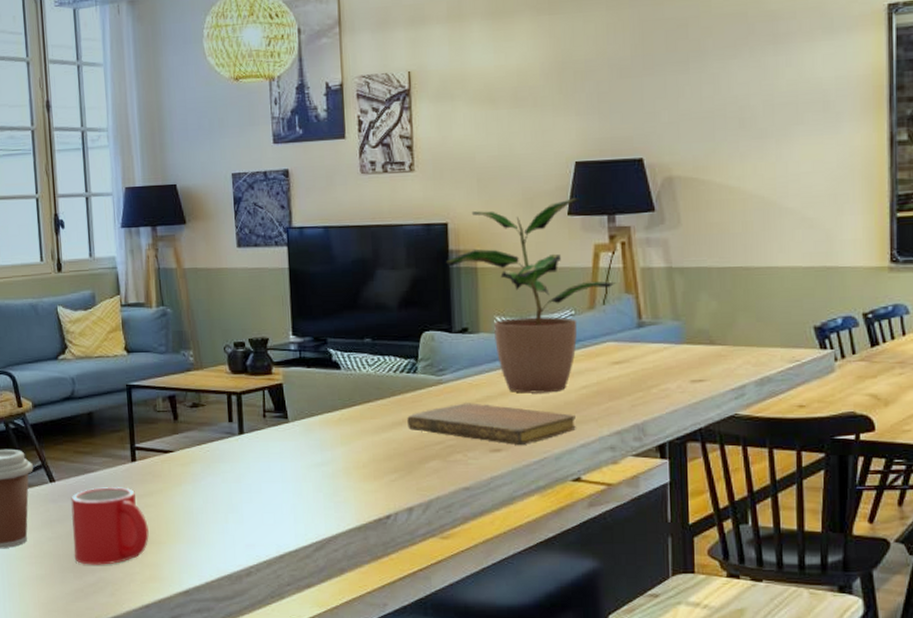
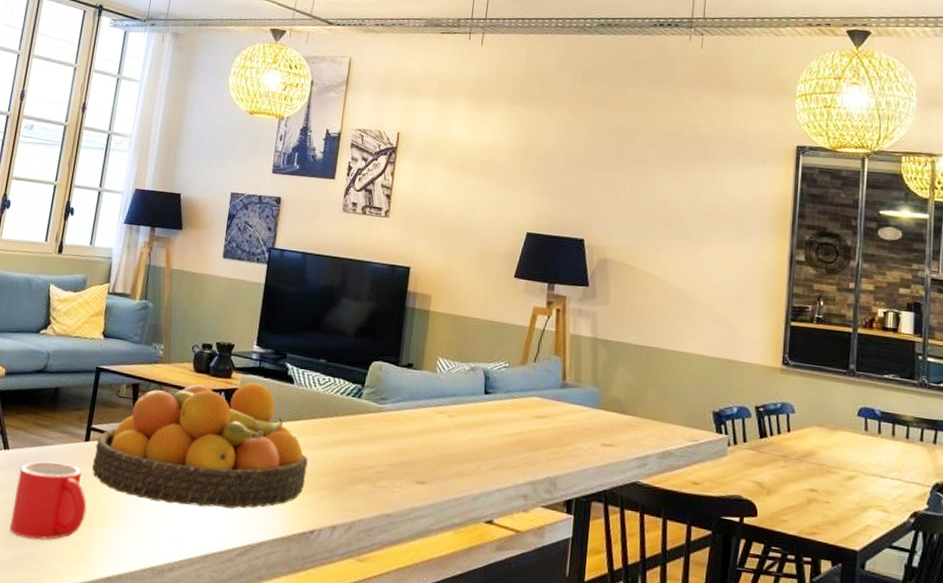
fruit bowl: none [143,374,372,510] -> present [91,382,308,509]
notebook: present [407,403,576,445] -> none [345,433,496,481]
potted plant: present [445,198,617,394] -> none [402,261,548,436]

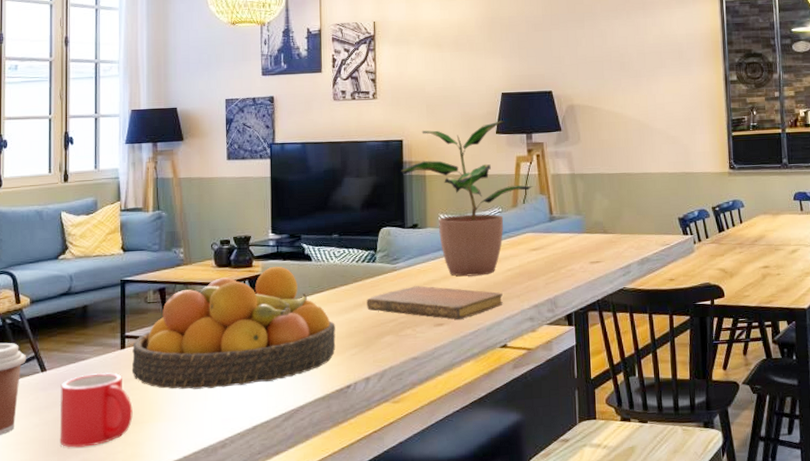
notebook: none [345,433,496,481] -> present [367,285,503,320]
potted plant: none [402,261,548,436] -> present [400,120,534,277]

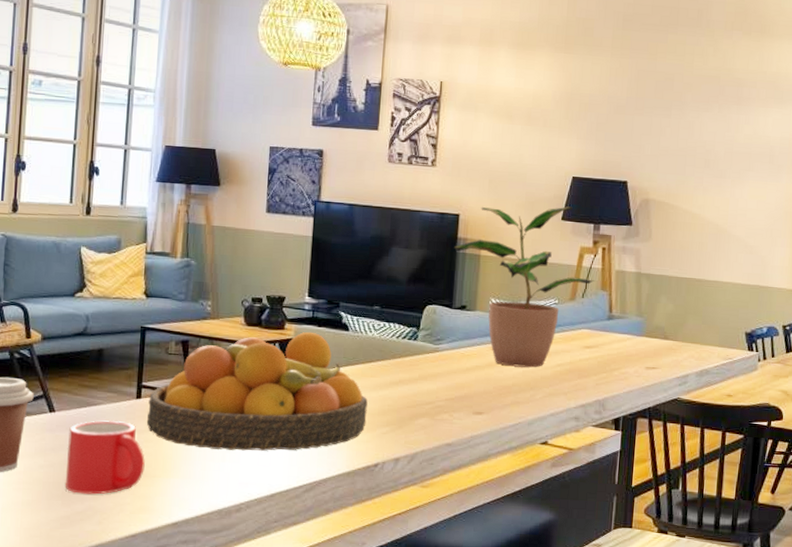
notebook: present [367,285,503,320] -> none [403,370,549,410]

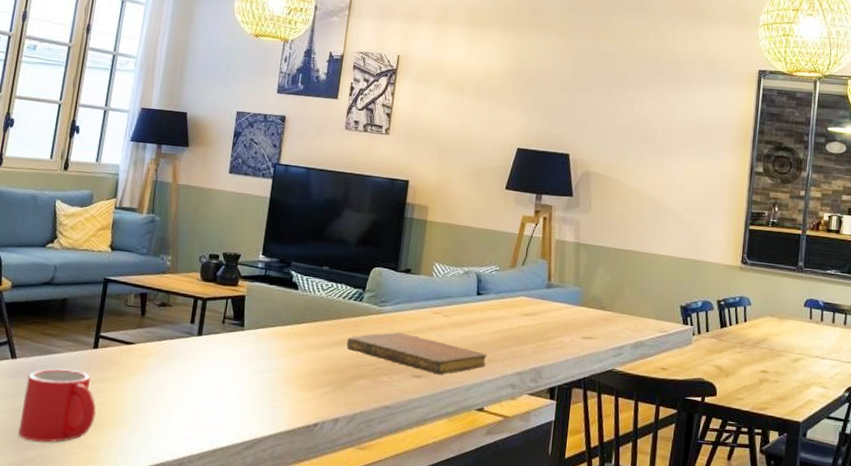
fruit bowl: present [146,331,368,451] -> none [100,289,312,406]
notebook: none [403,370,549,410] -> present [346,332,487,374]
potted plant: present [453,206,595,368] -> none [401,174,536,333]

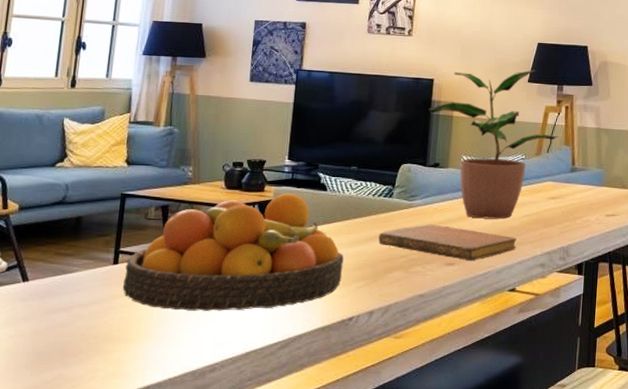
mug: present [18,368,96,443] -> none [34,286,119,362]
fruit bowl: none [100,289,312,406] -> present [122,193,344,311]
potted plant: none [401,174,536,333] -> present [428,70,559,219]

